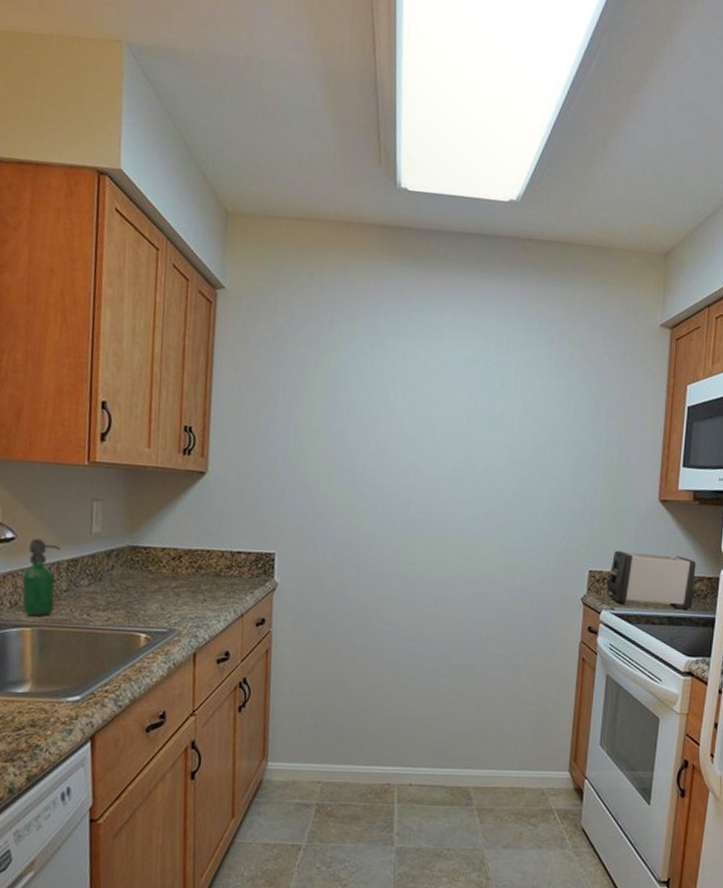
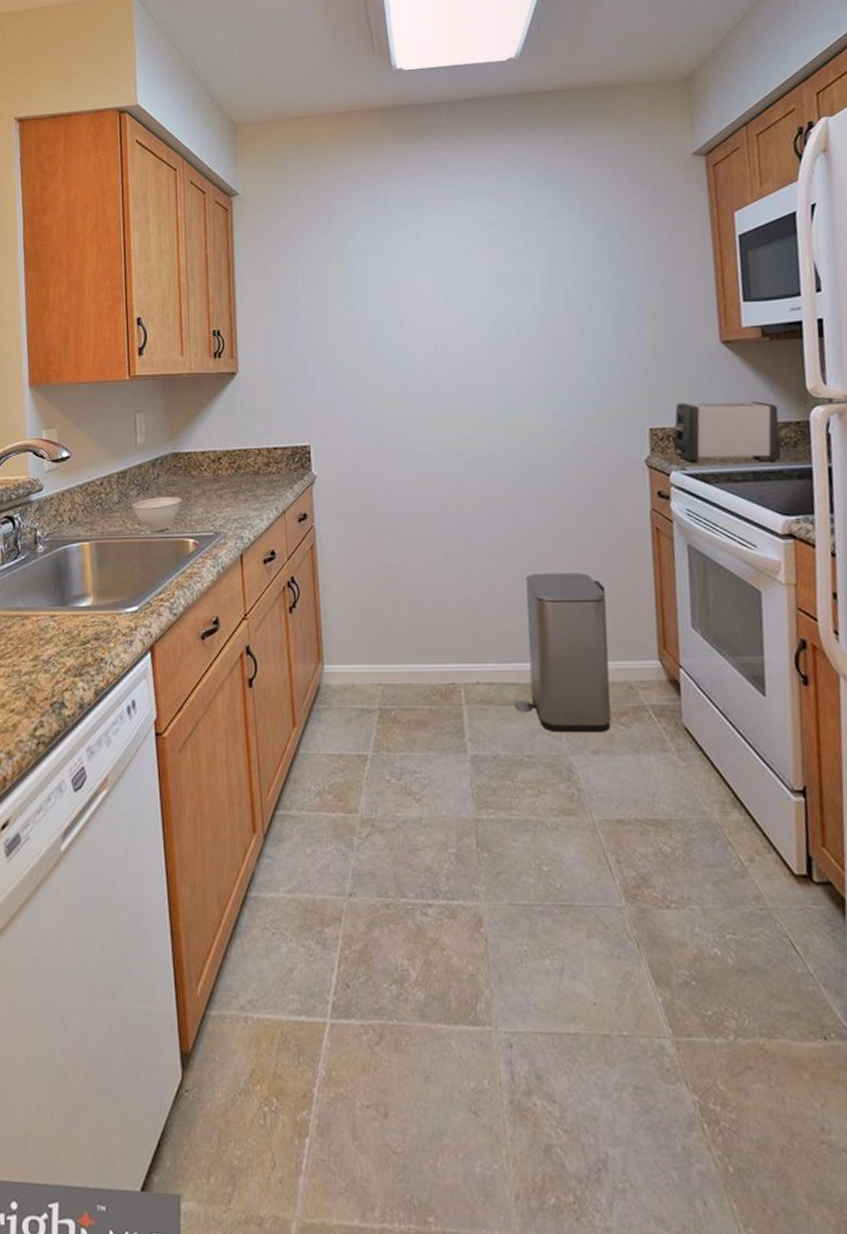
soap dispenser: present [21,538,61,617] -> none [79,455,111,531]
bowl: none [81,589,137,625] -> present [132,497,182,533]
pedal bin: none [440,690,533,831] -> present [514,573,611,732]

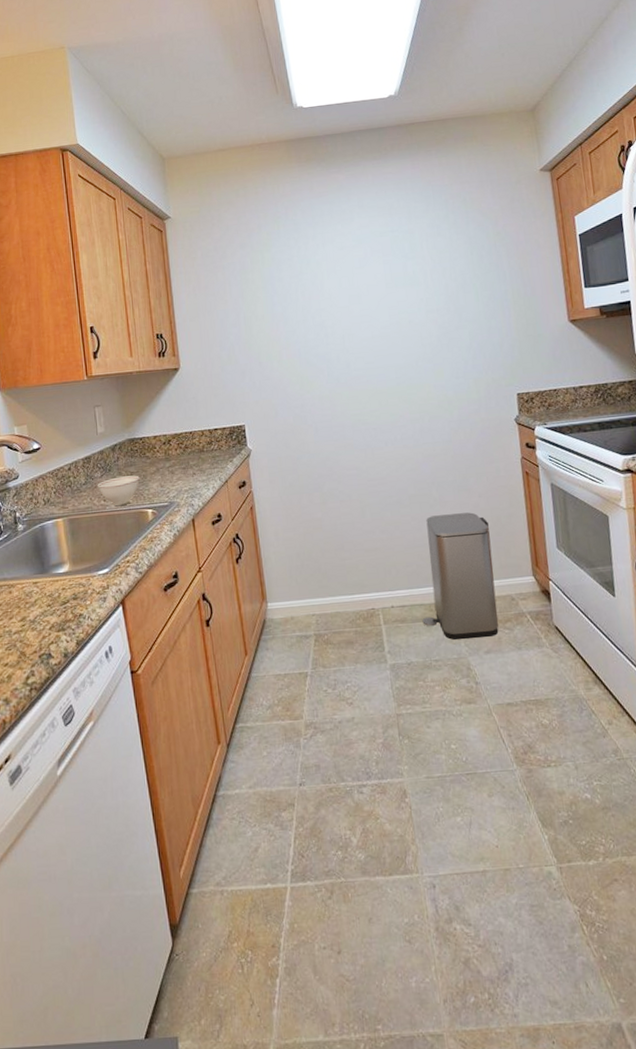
toaster: present [671,401,783,462] -> none [534,366,620,418]

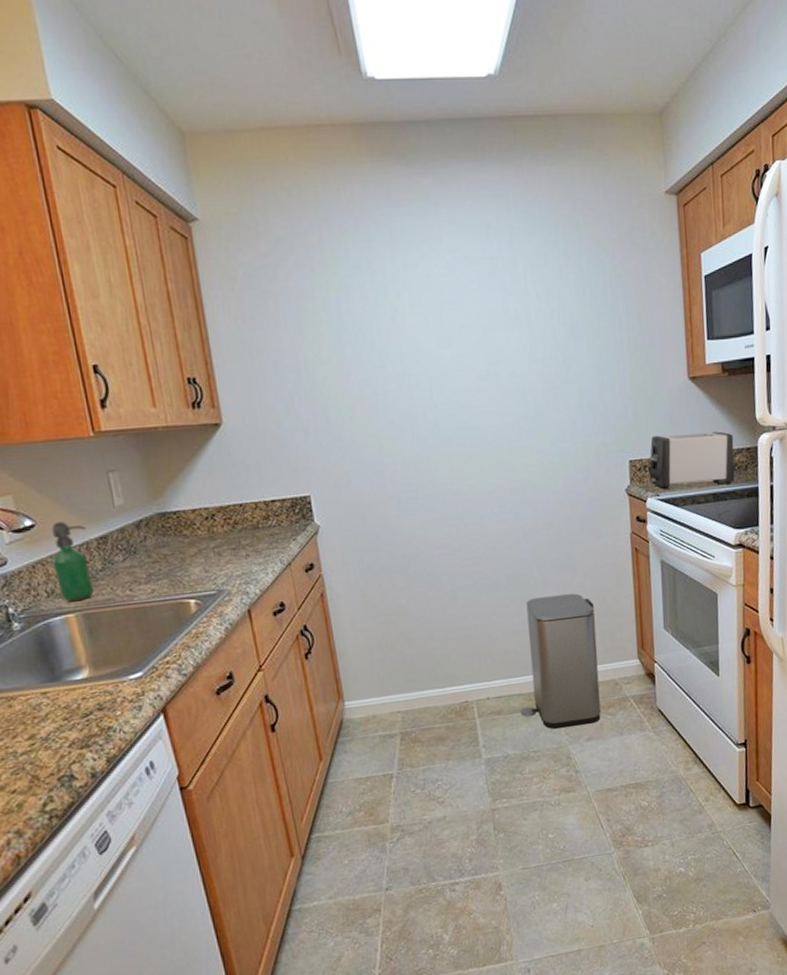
soap dispenser: none [50,445,78,509] -> present [51,521,94,603]
bowl: present [97,475,140,507] -> none [119,558,177,597]
toaster: none [534,366,620,418] -> present [647,431,737,489]

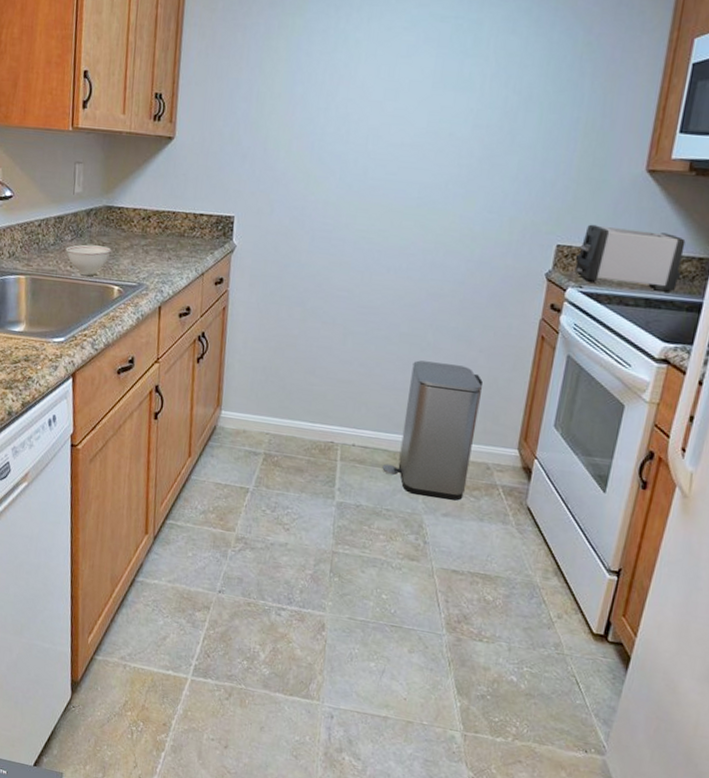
soap dispenser: present [51,521,94,603] -> none [18,197,49,267]
bowl: none [119,558,177,597] -> present [65,244,111,277]

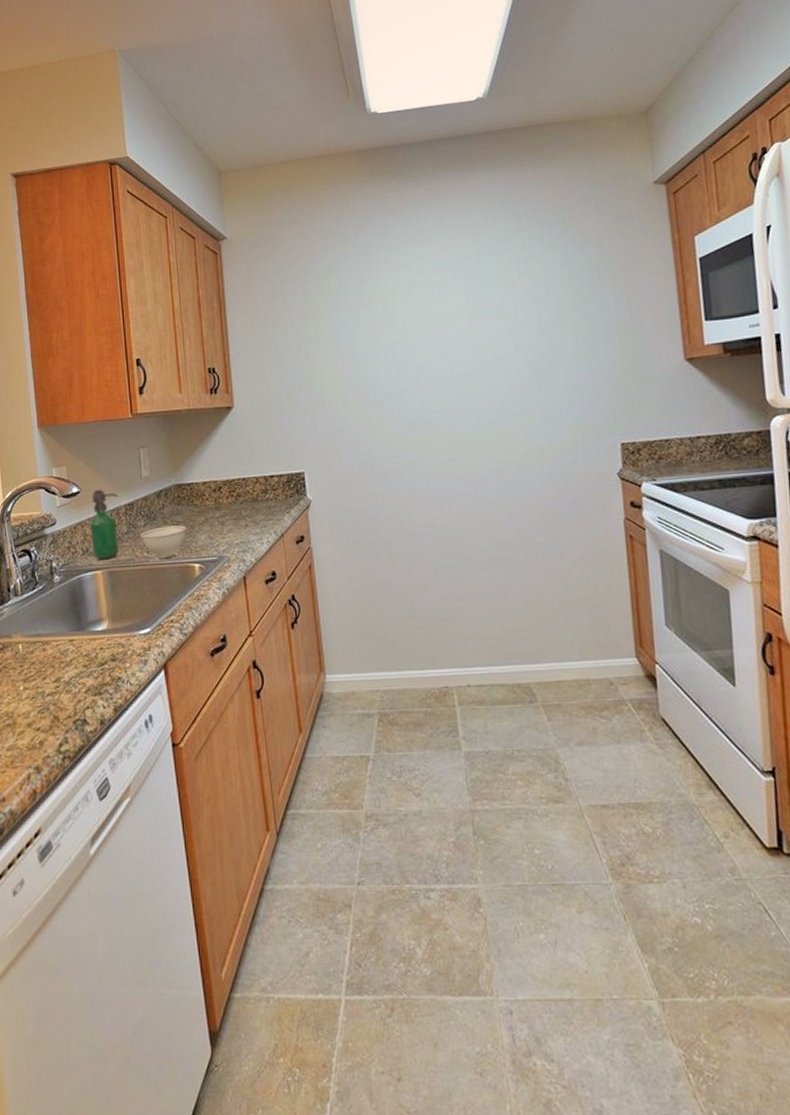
soap dispenser: none [18,197,49,267] -> present [90,489,119,560]
pedal bin: present [382,360,483,501] -> none [503,580,594,727]
toaster: present [574,224,686,292] -> none [641,414,746,473]

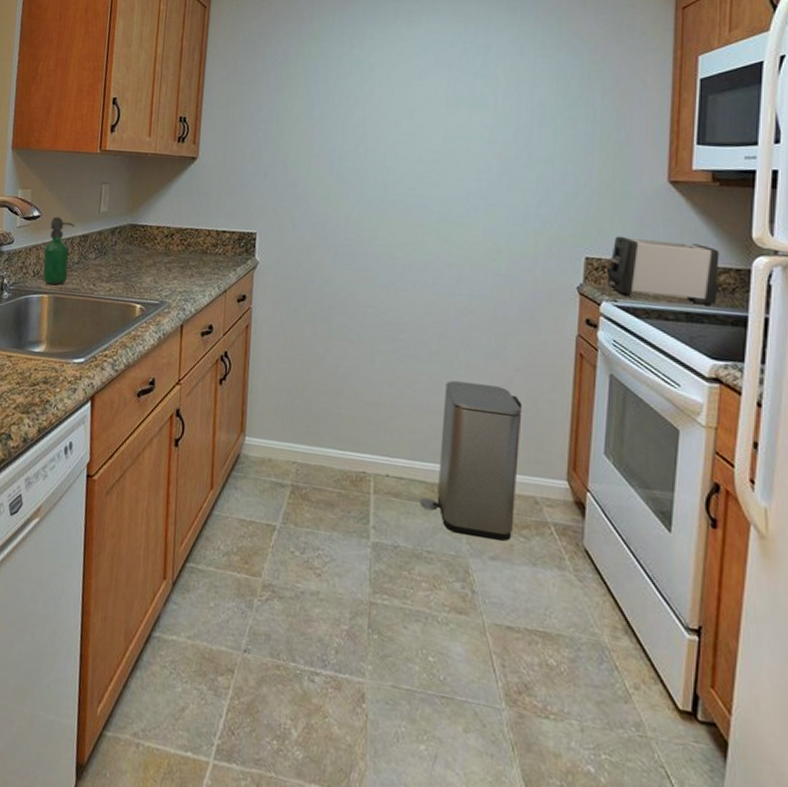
bowl: present [140,525,187,559] -> none [89,262,134,295]
pedal bin: none [503,580,594,727] -> present [420,380,523,541]
toaster: none [641,414,746,473] -> present [606,236,721,305]

